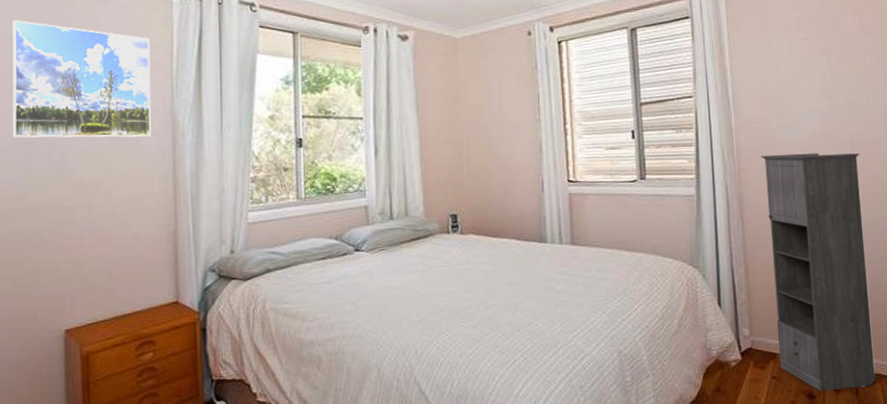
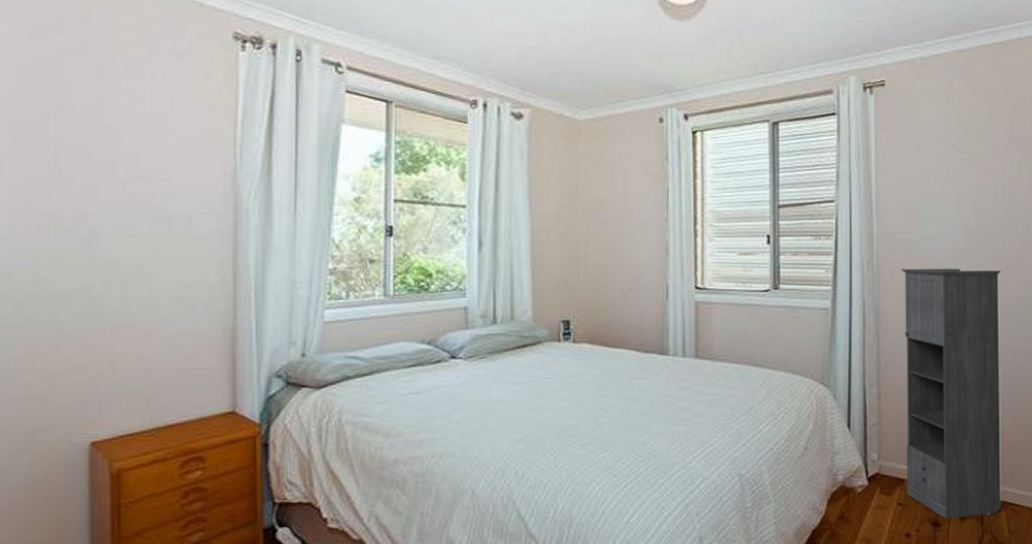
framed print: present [12,20,152,138] -> none [26,63,209,215]

